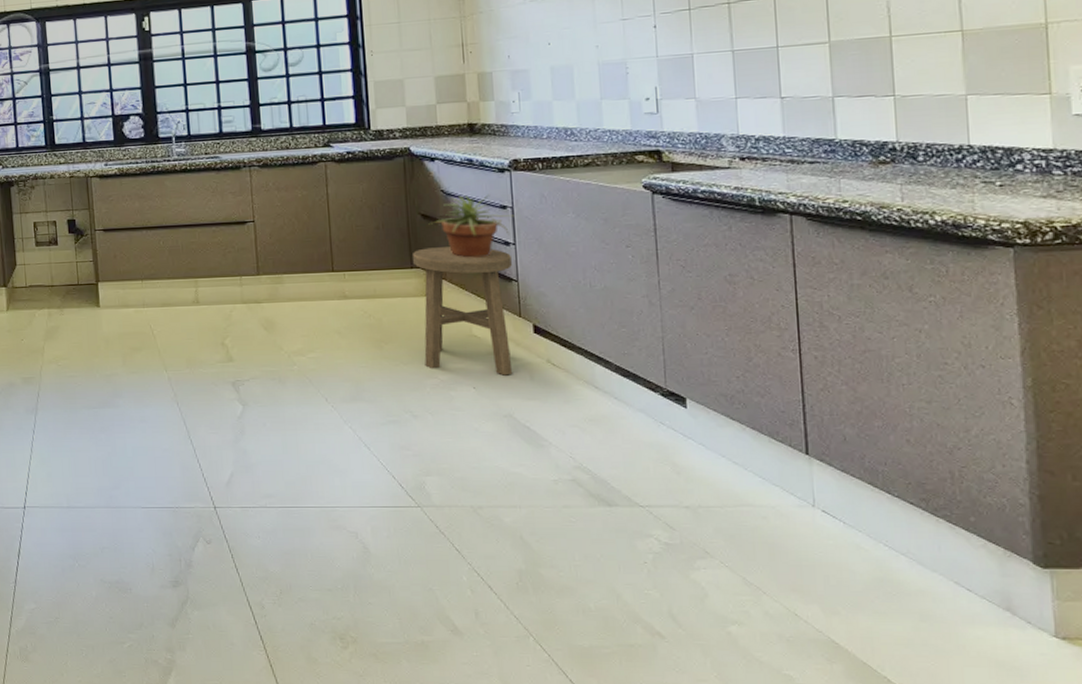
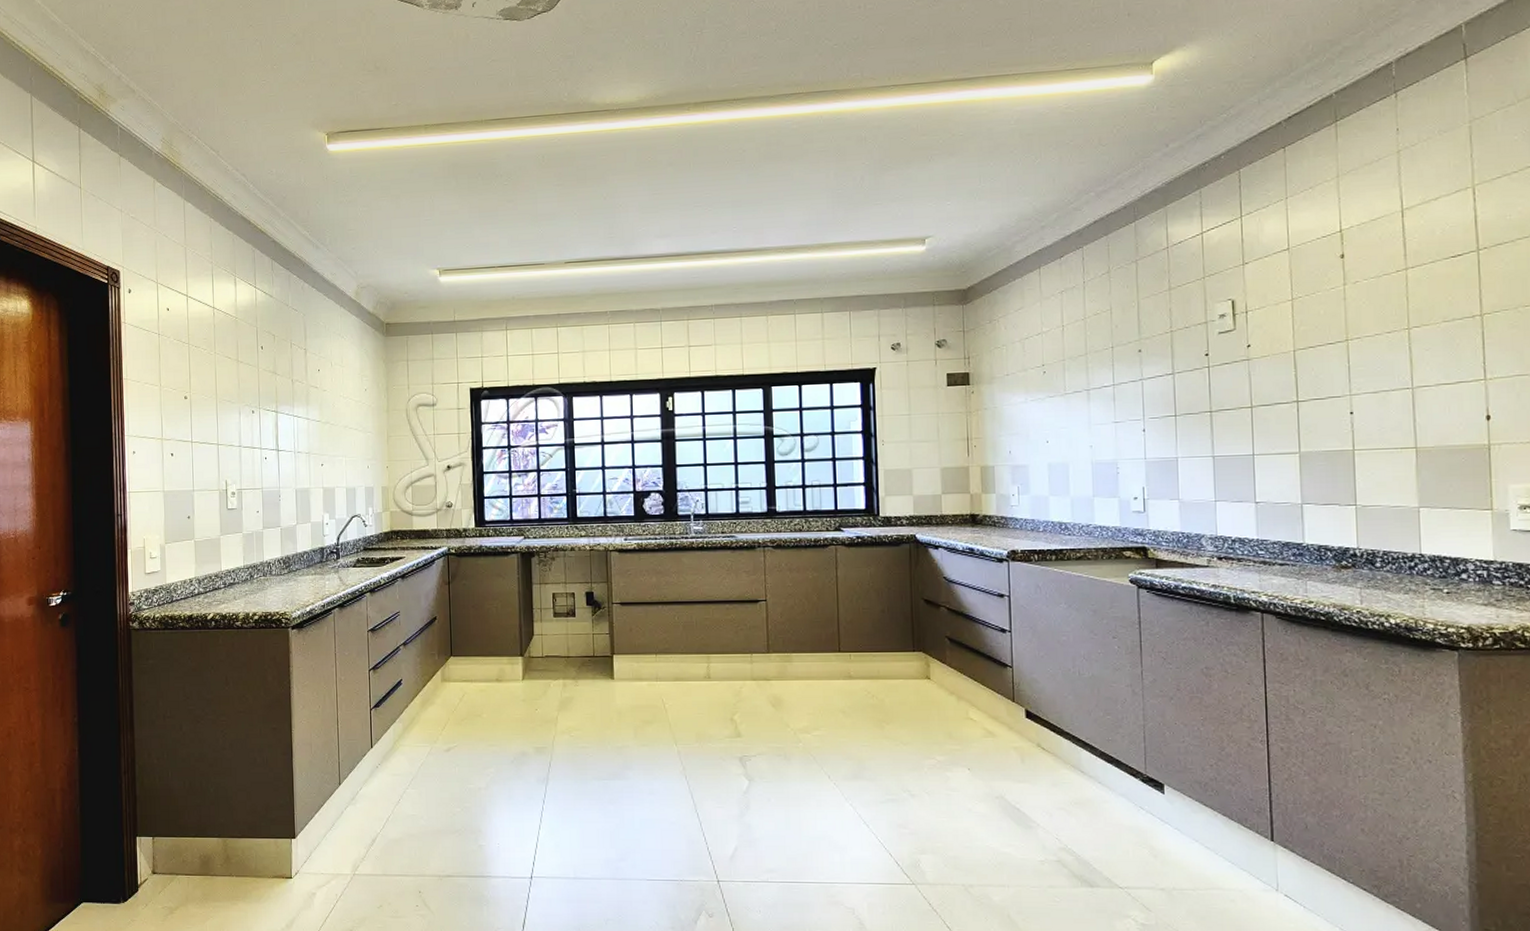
stool: present [413,247,513,376] -> none [915,632,1007,758]
potted plant: present [428,194,514,258] -> none [931,582,1011,643]

